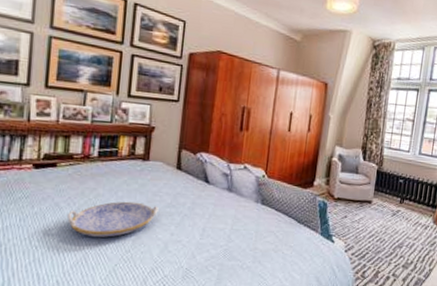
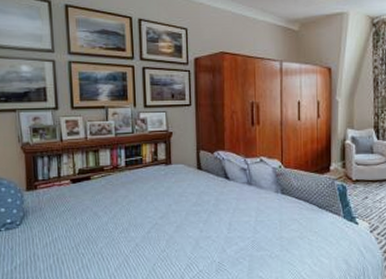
serving tray: present [67,201,159,238] -> none [106,204,186,240]

